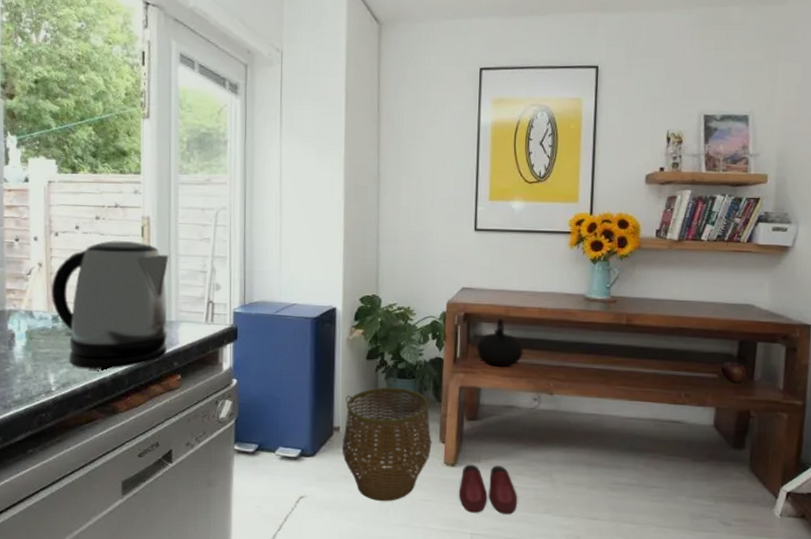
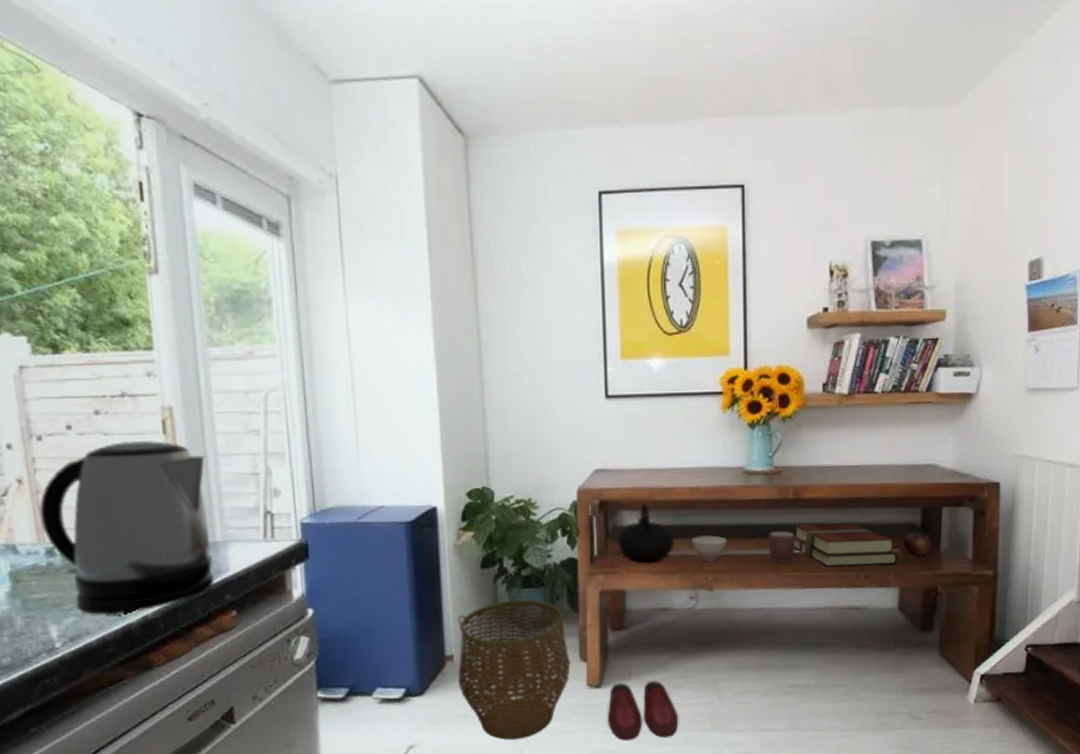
bowl: none [538,348,567,371] -> present [692,535,727,562]
mug: none [602,350,633,377] -> present [769,530,804,563]
books: none [624,346,716,388] -> present [794,522,898,567]

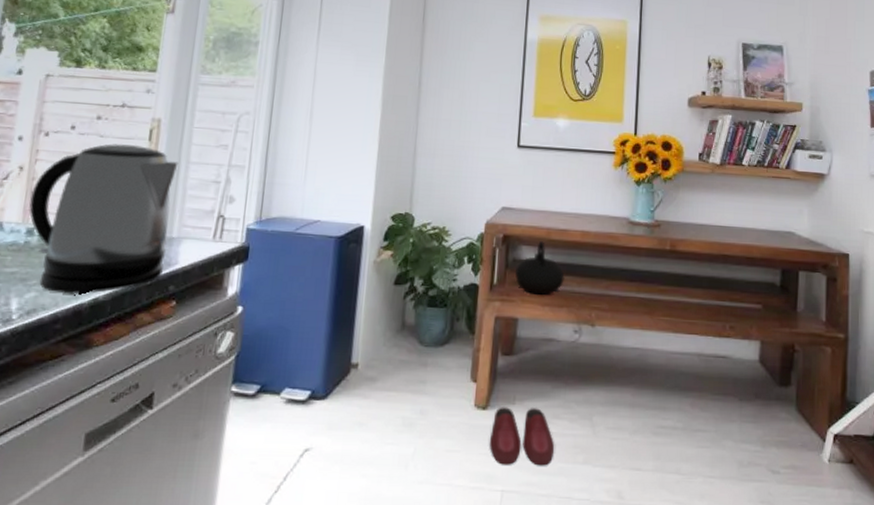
basket: present [457,599,571,740] -> none [358,316,464,453]
bowl: present [692,535,727,562] -> none [579,275,610,300]
mug: present [769,530,804,563] -> none [646,277,677,307]
books: present [794,522,898,567] -> none [668,273,760,320]
fruit: present [903,531,932,557] -> none [764,290,790,315]

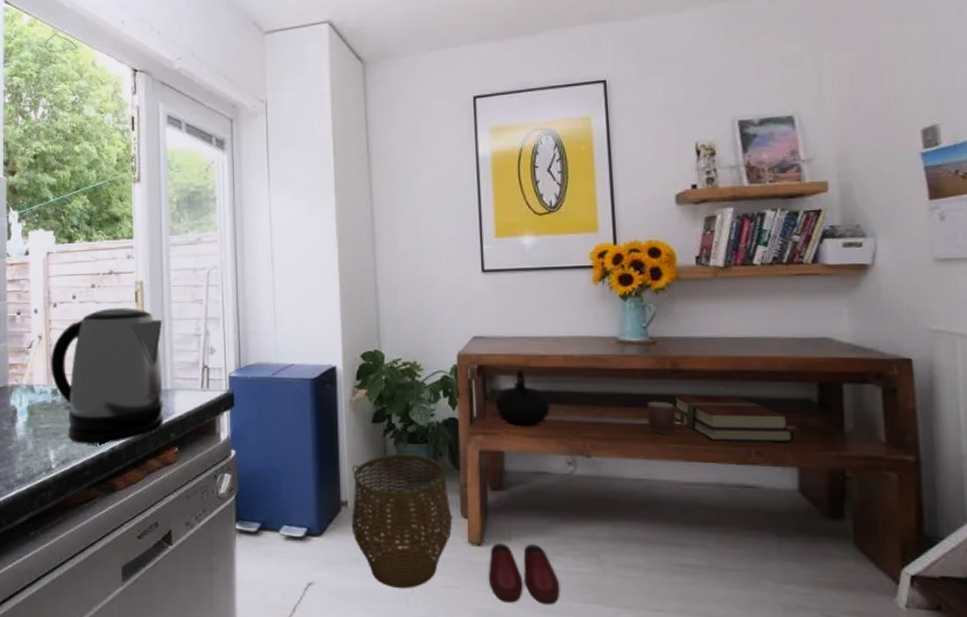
basket: none [358,316,464,453] -> present [351,453,453,588]
mug: none [646,277,677,307] -> present [647,401,685,434]
books: none [668,273,760,320] -> present [673,395,795,443]

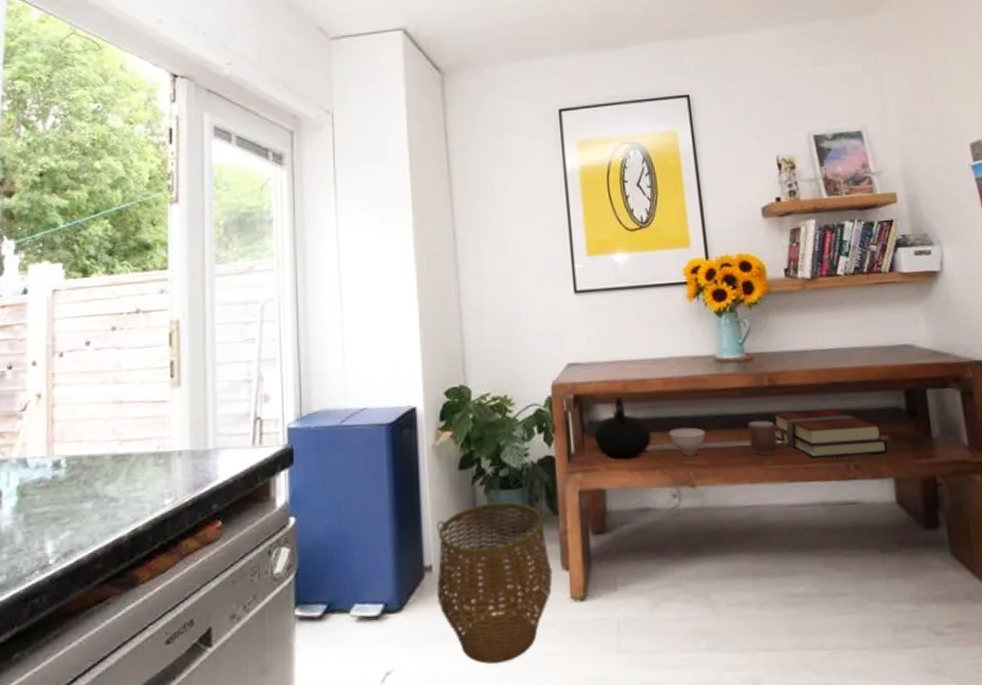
kettle: present [51,308,164,445] -> none [52,353,204,529]
slippers: present [489,543,559,604] -> none [594,591,671,664]
bowl: none [567,402,604,429] -> present [669,427,706,456]

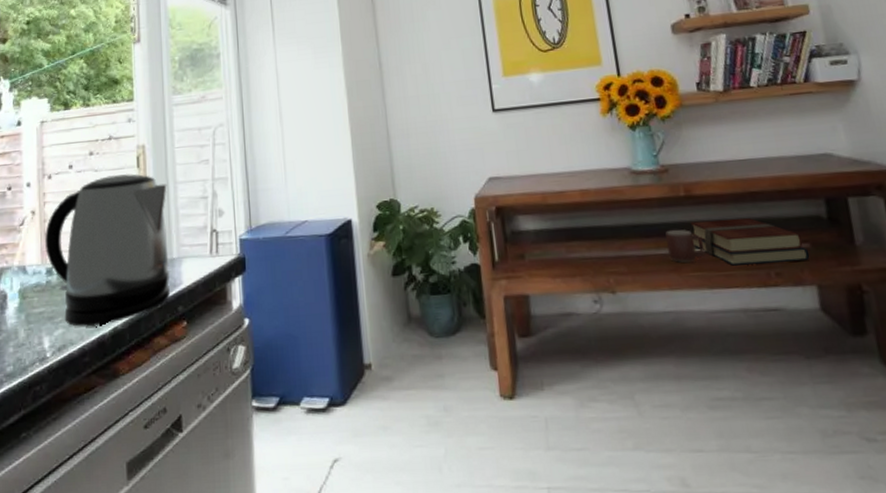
kettle: none [52,353,204,529] -> present [45,174,170,327]
basket: present [436,501,553,664] -> none [373,306,483,455]
teapot: present [593,395,652,460] -> none [515,206,572,268]
bowl: present [669,427,706,456] -> none [588,236,624,264]

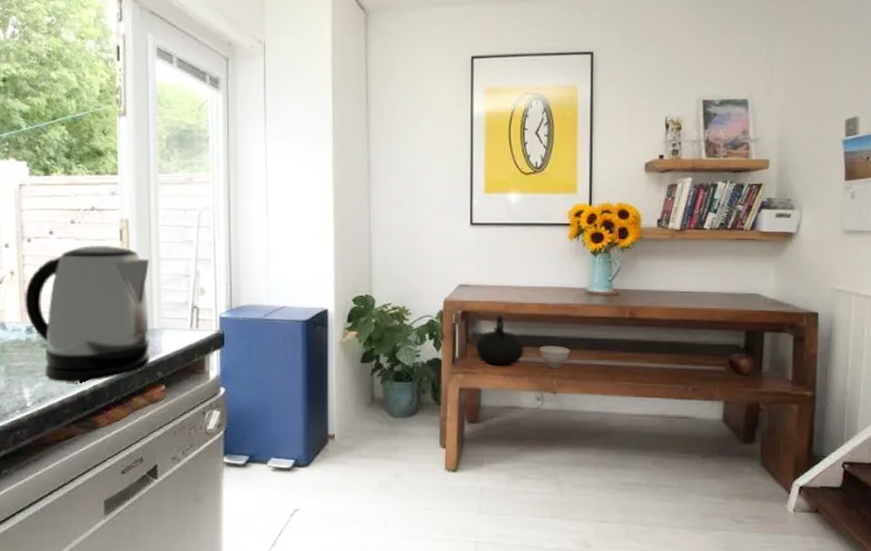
teapot: none [515,206,572,268] -> present [475,314,525,367]
bowl: none [588,236,624,264] -> present [539,345,570,369]
mug: present [665,229,705,263] -> none [607,345,638,373]
books: present [690,218,810,266] -> none [629,340,723,381]
fruit: none [810,224,845,252] -> present [727,352,754,375]

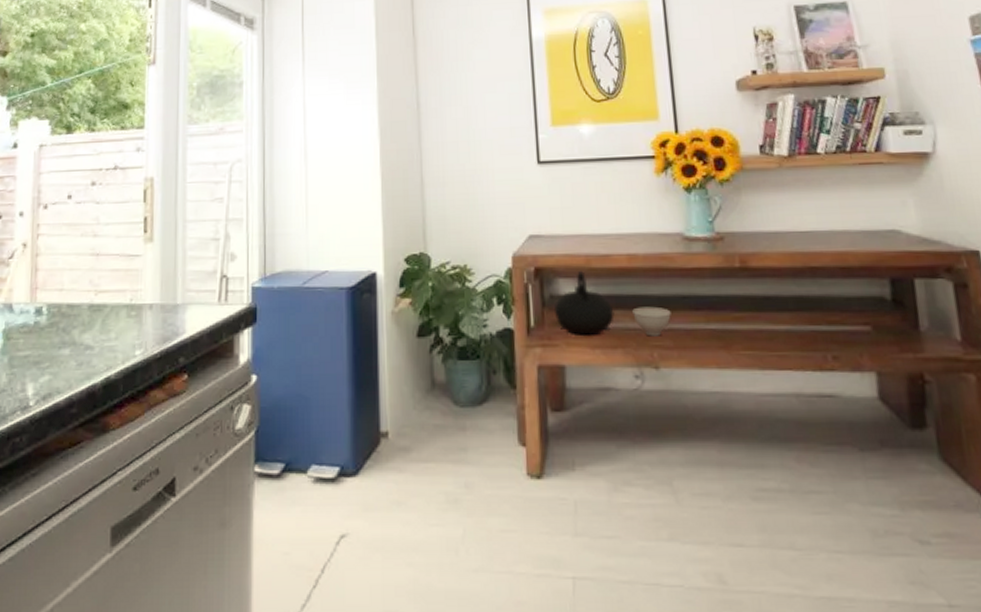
kettle: present [25,246,151,383] -> none [35,208,175,375]
fruit: present [727,352,754,375] -> none [872,306,909,337]

